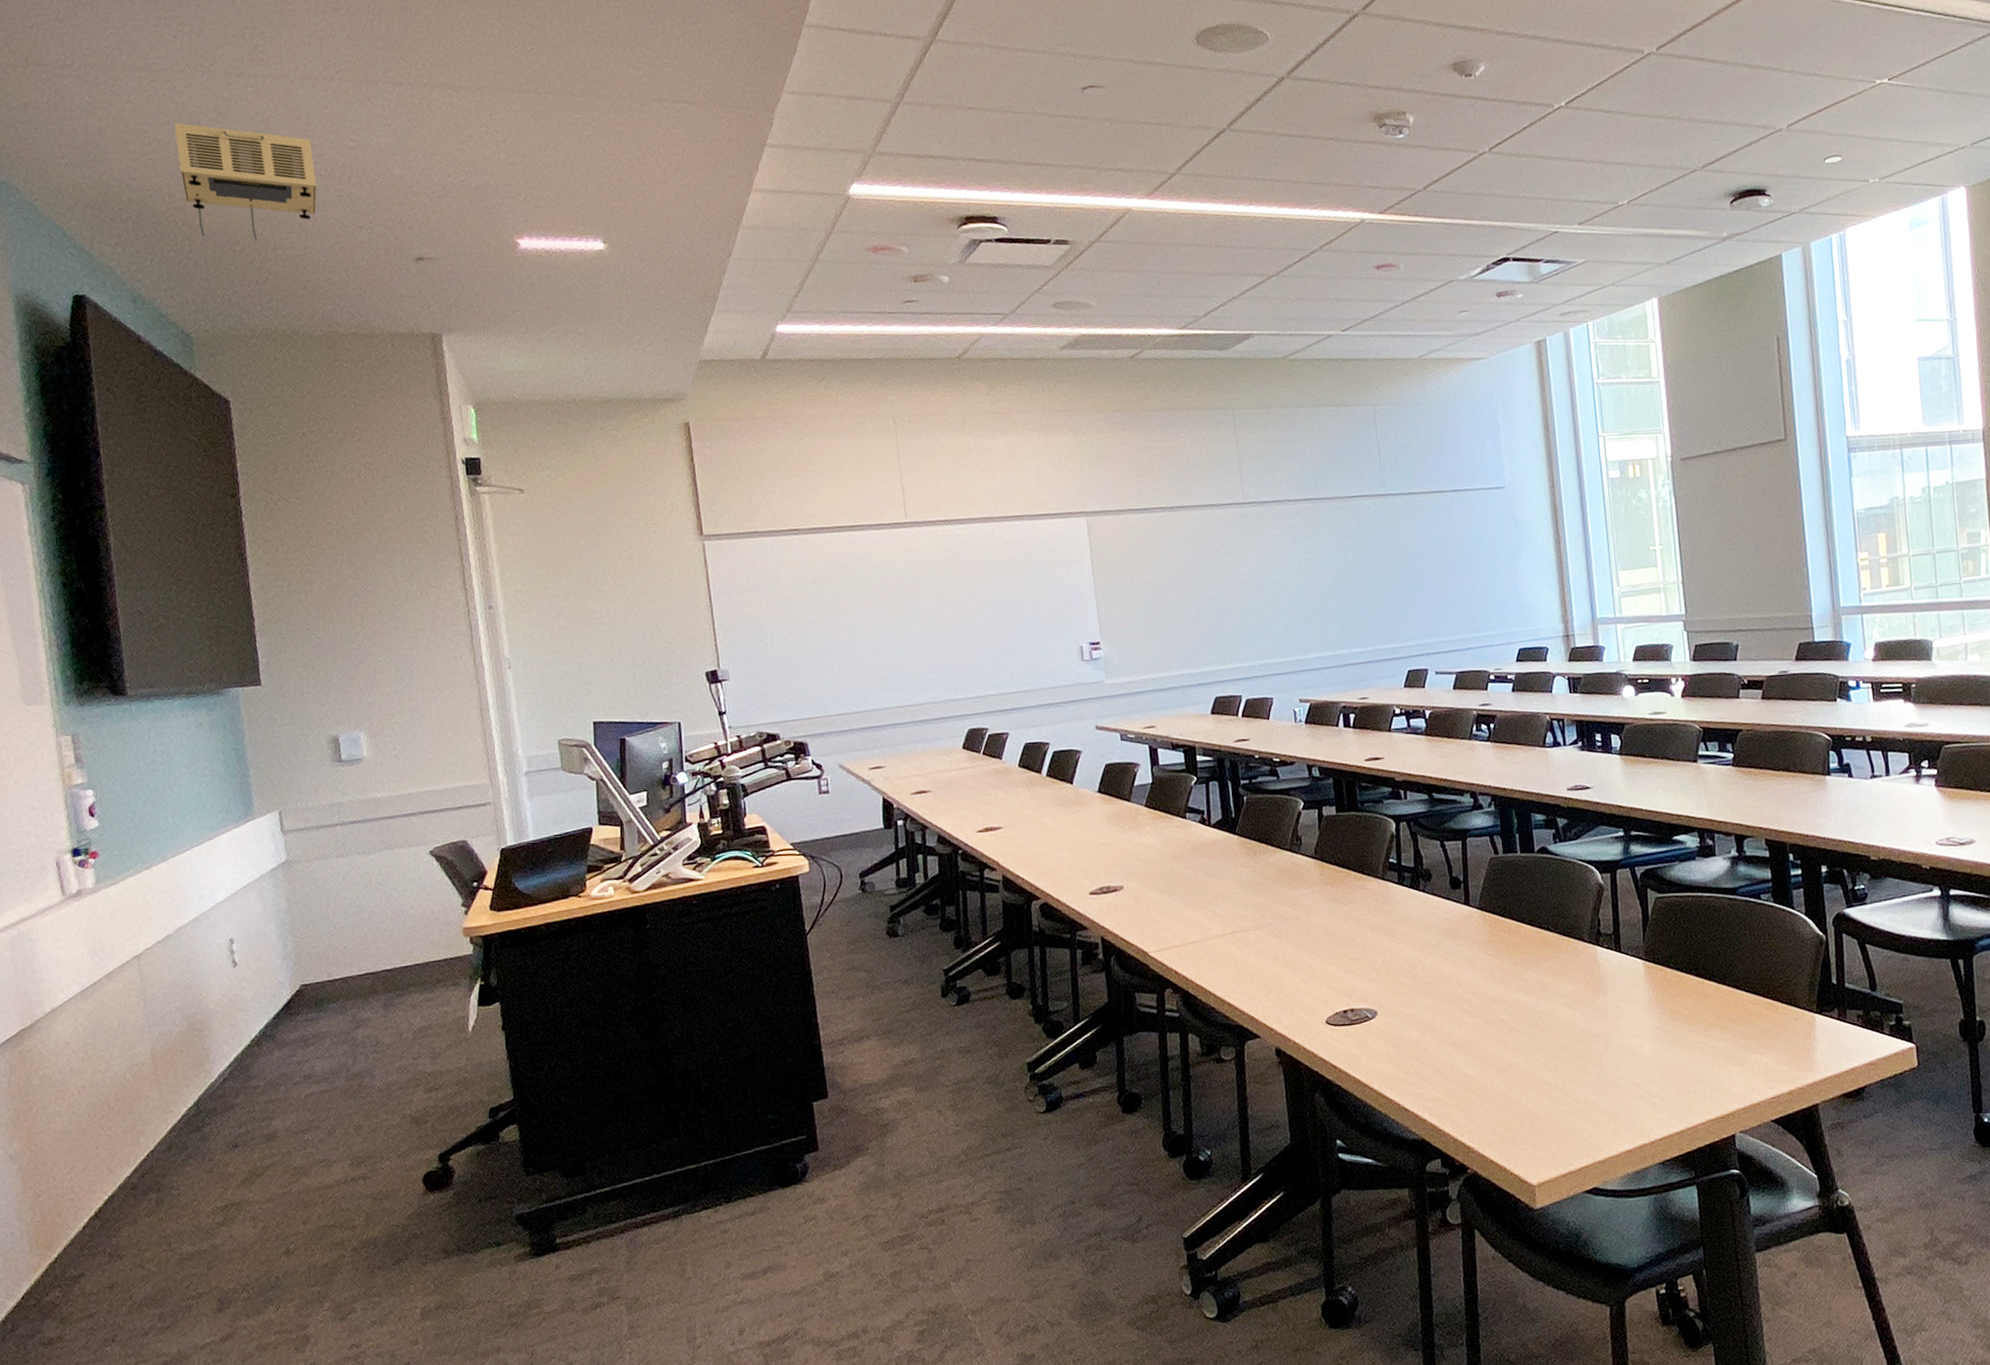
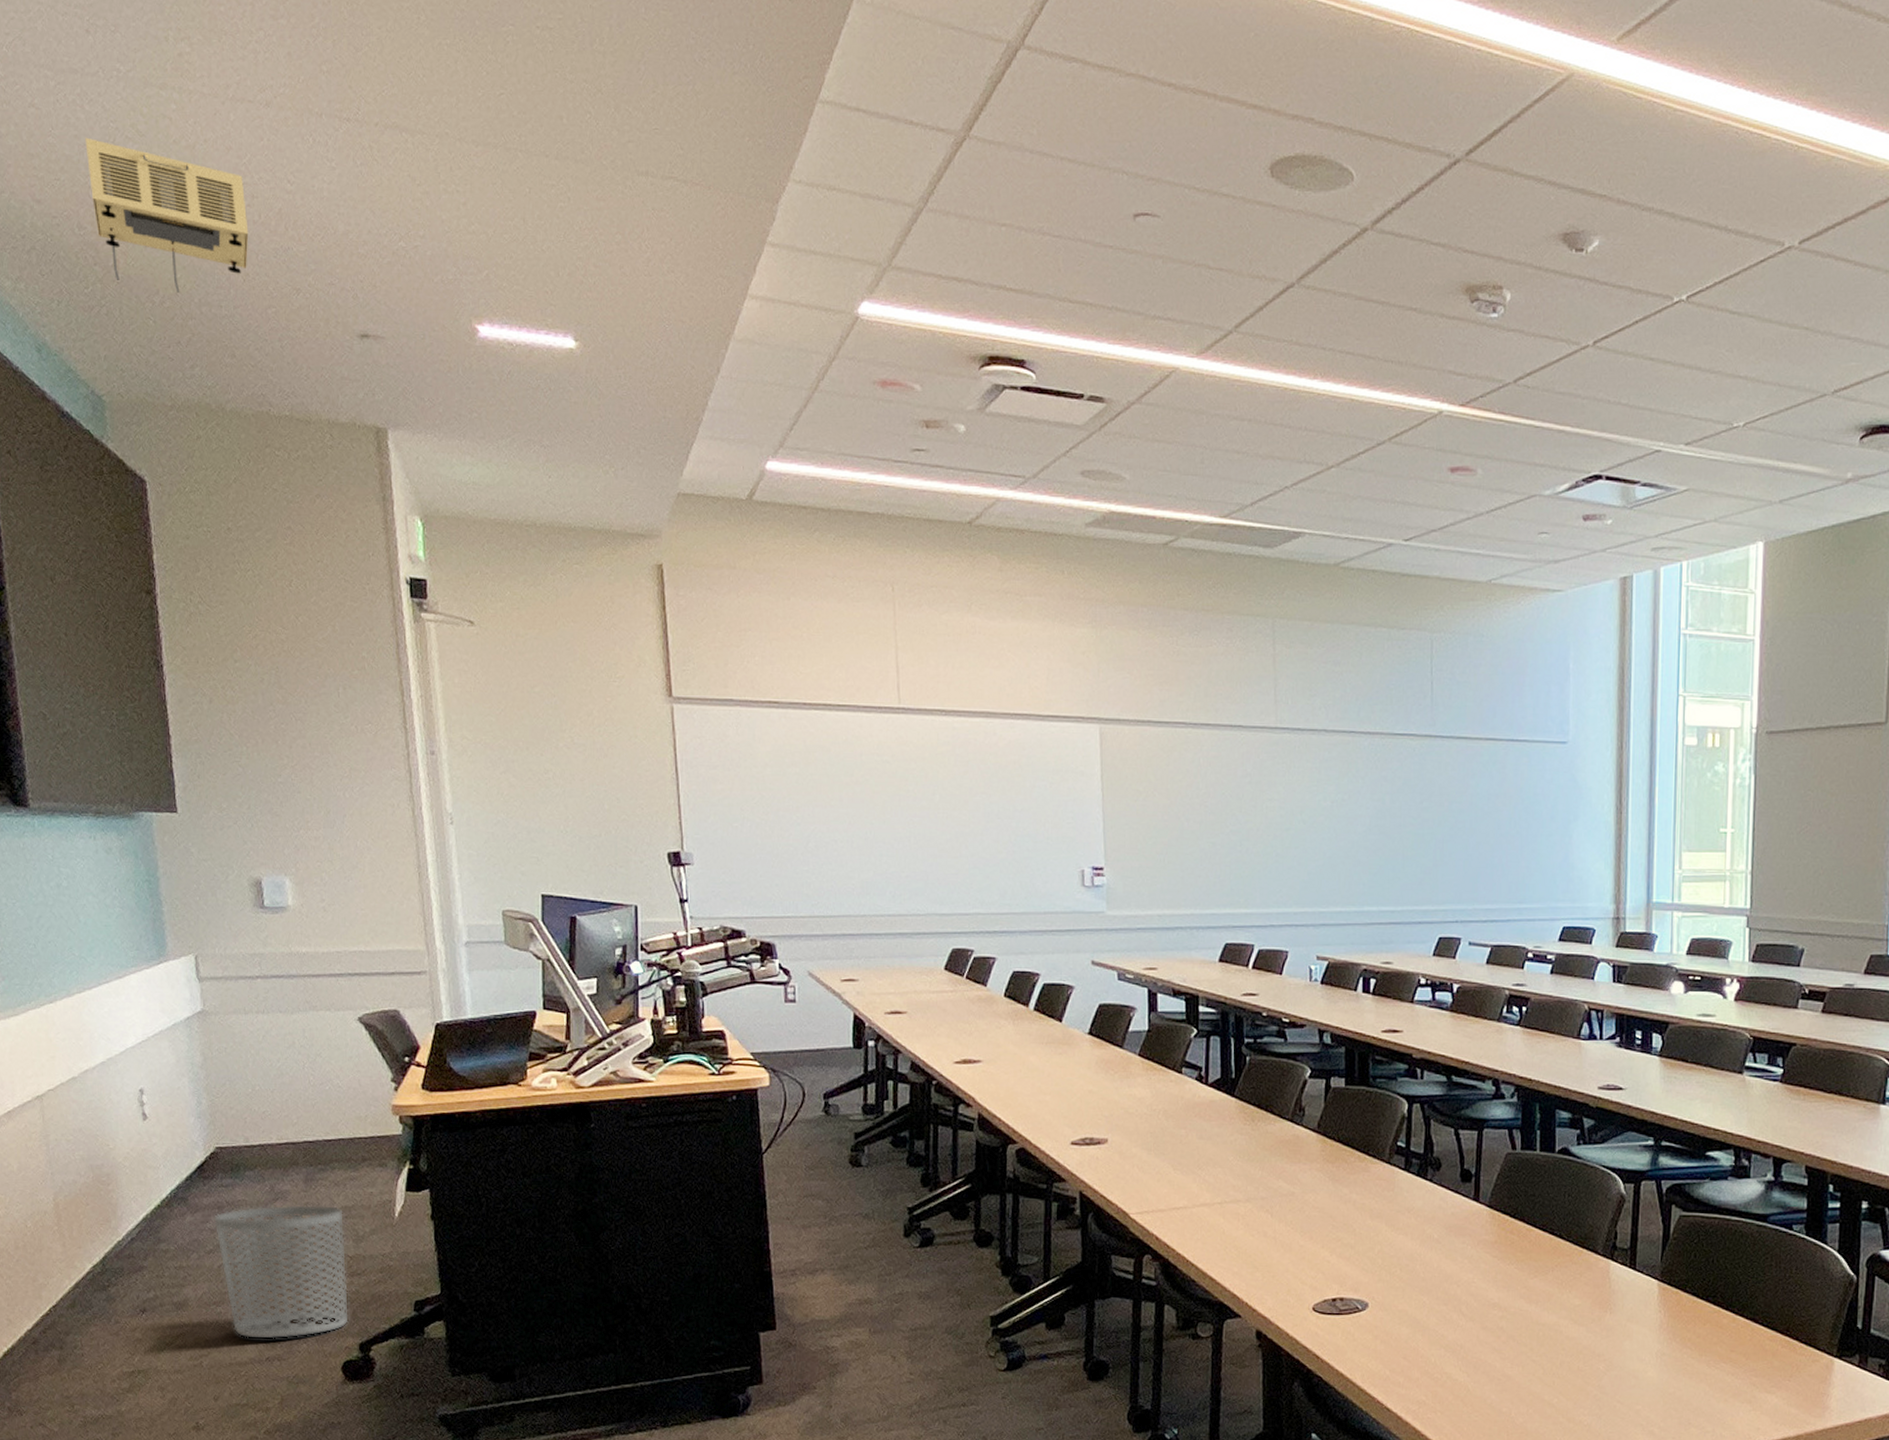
waste bin: none [300,1027,429,1162] -> present [214,1204,350,1340]

